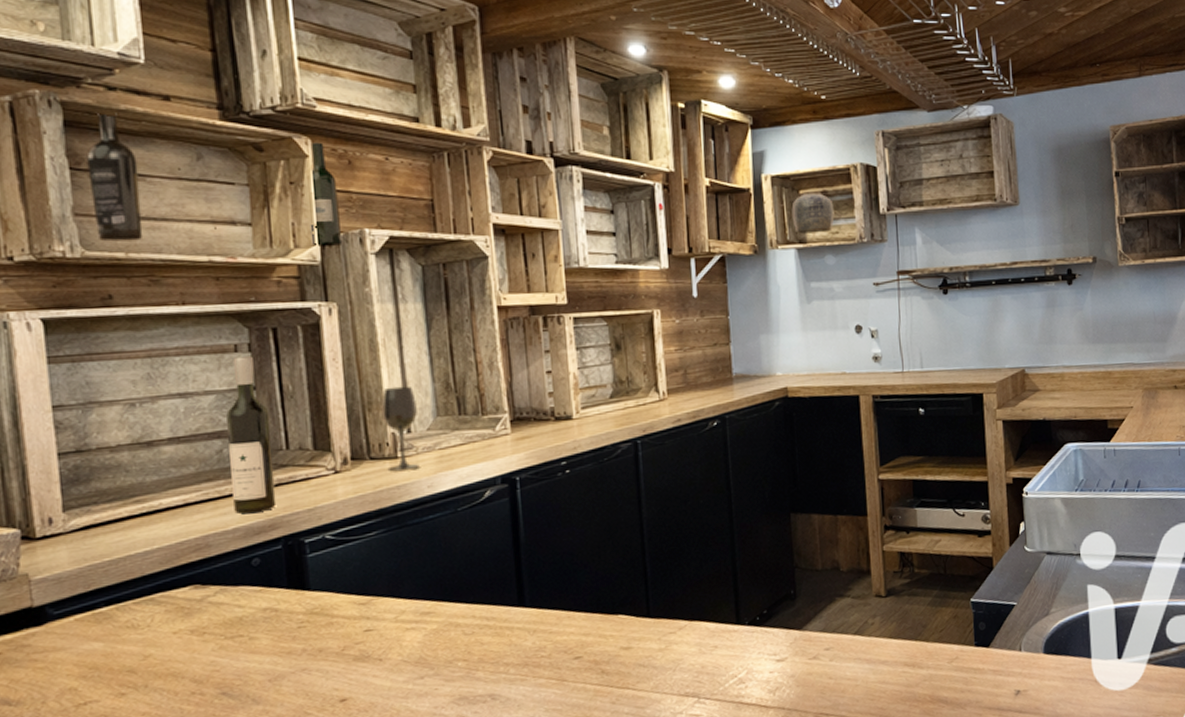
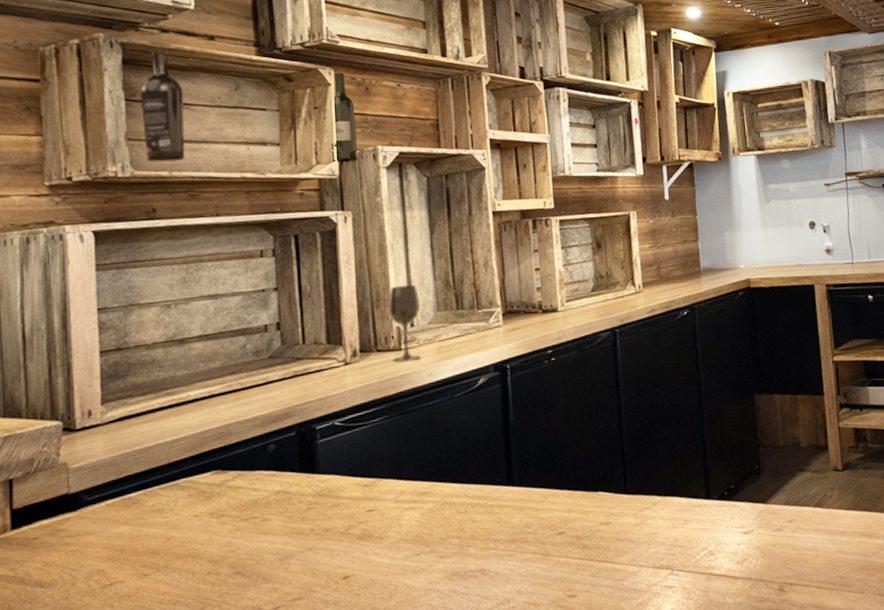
bottle: present [226,355,277,514] -> none [251,259,292,404]
decorative jar: present [791,191,834,234] -> none [751,105,789,142]

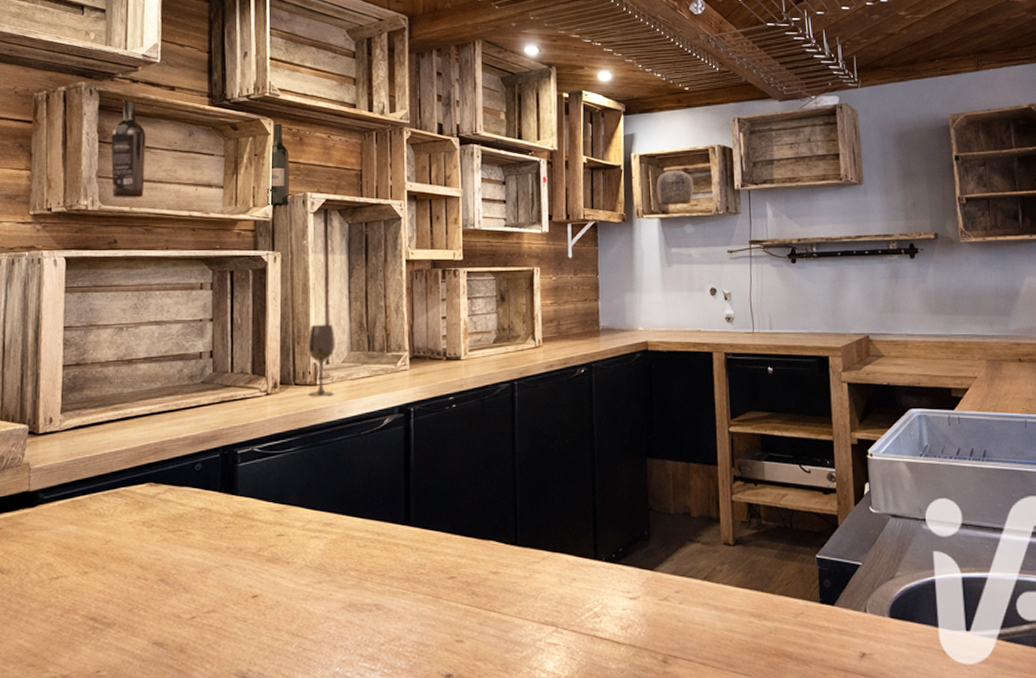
decorative jar: none [751,105,789,142] -> present [656,169,694,205]

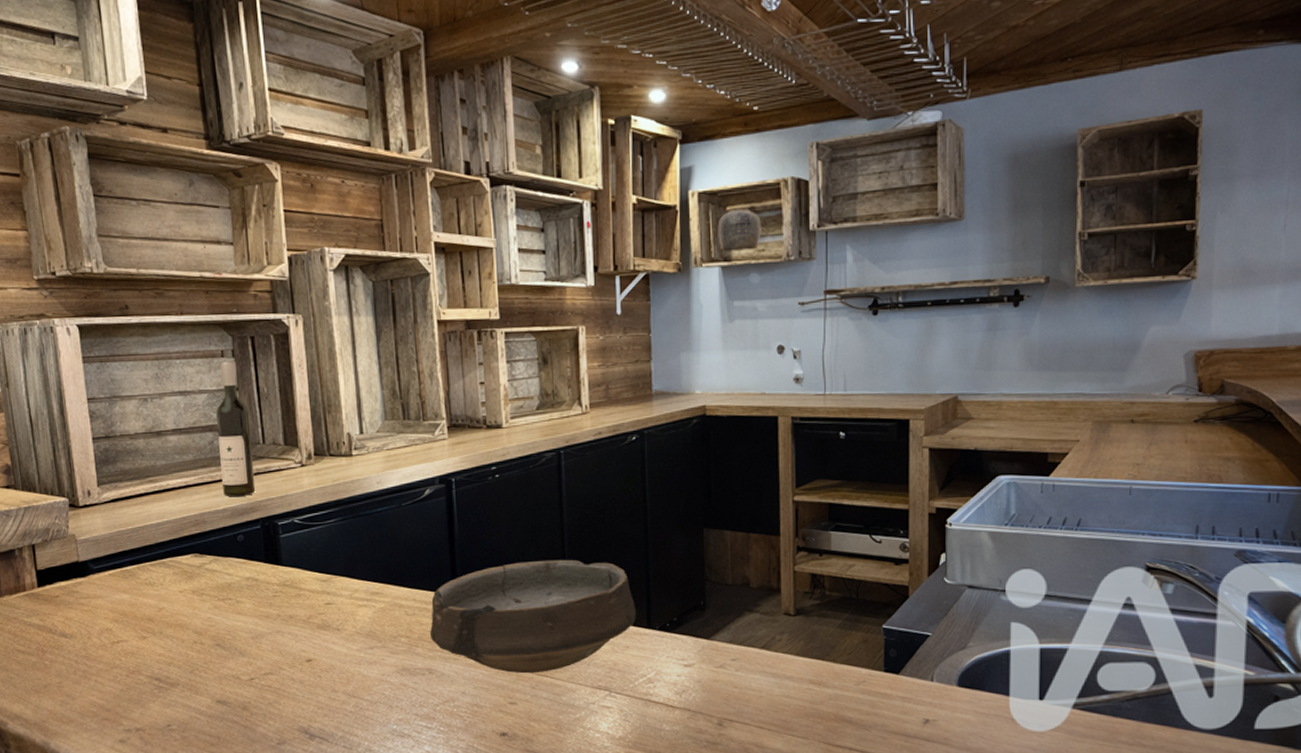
wine bottle: present [111,100,146,198] -> none [105,145,150,259]
bottle: none [186,292,221,425] -> present [216,360,256,497]
wine bottle: present [266,123,290,206] -> none [279,167,307,264]
wine glass: present [307,324,335,397] -> none [338,391,370,468]
ashtray: none [379,489,584,608] -> present [429,559,637,673]

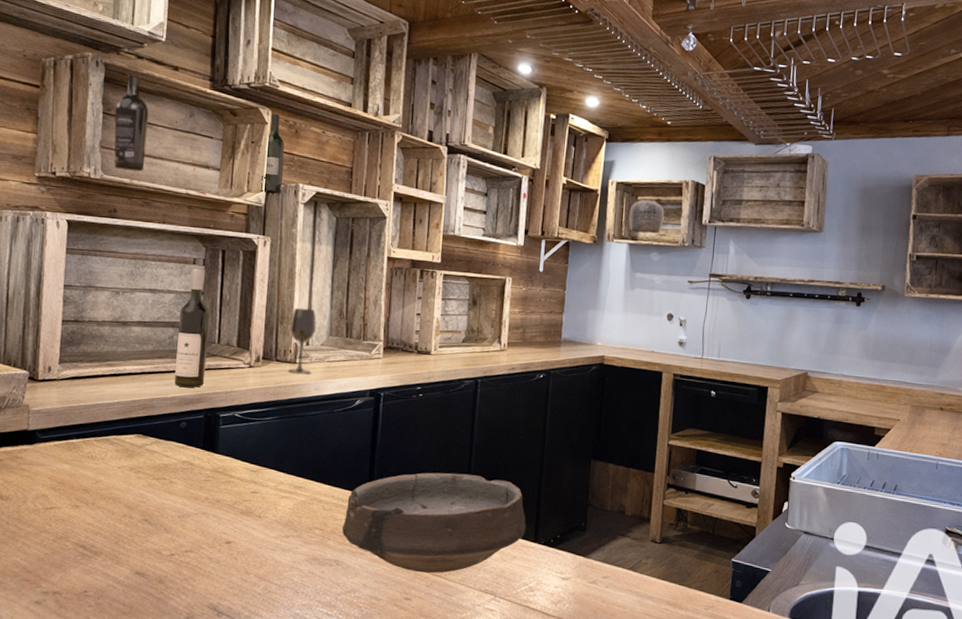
wine bottle: none [105,145,150,259] -> present [113,75,149,172]
wine bottle: none [279,167,307,264] -> present [260,113,285,194]
wine glass: none [338,391,370,468] -> present [287,307,317,375]

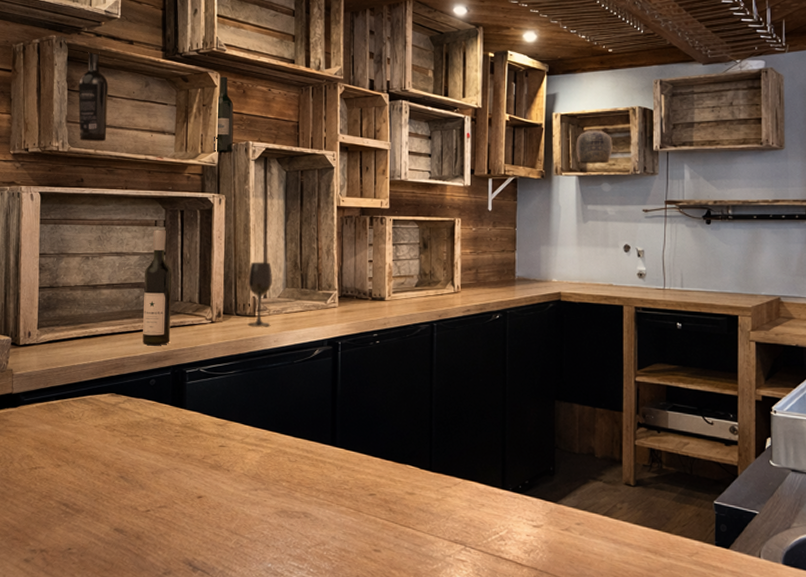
ashtray: present [341,472,527,573] -> none [308,419,493,523]

